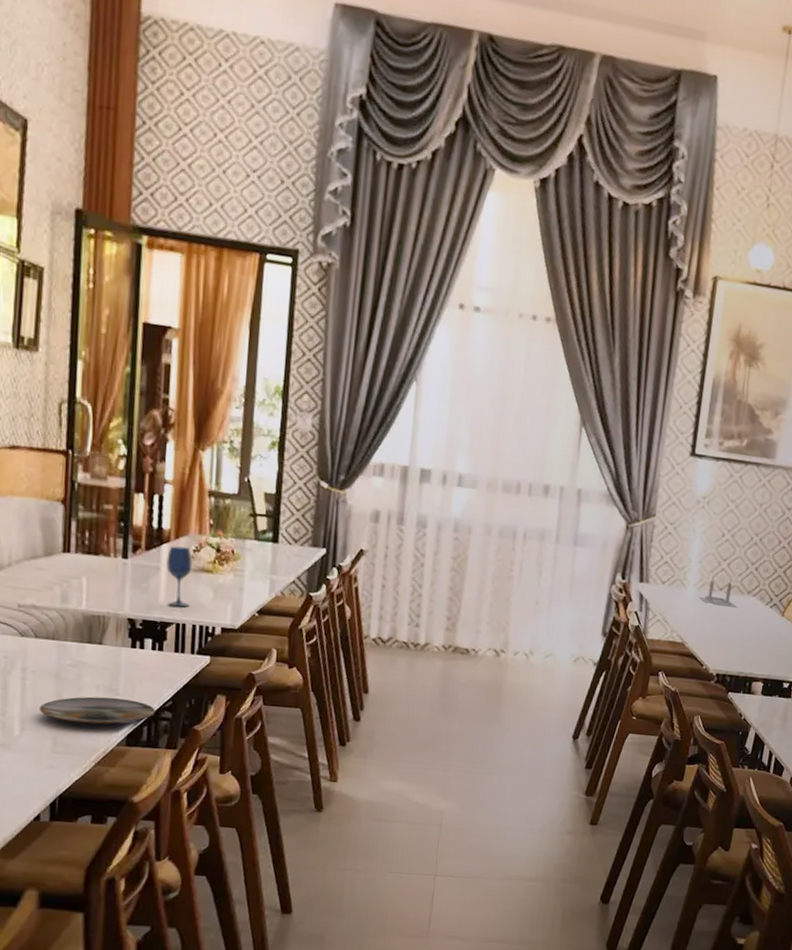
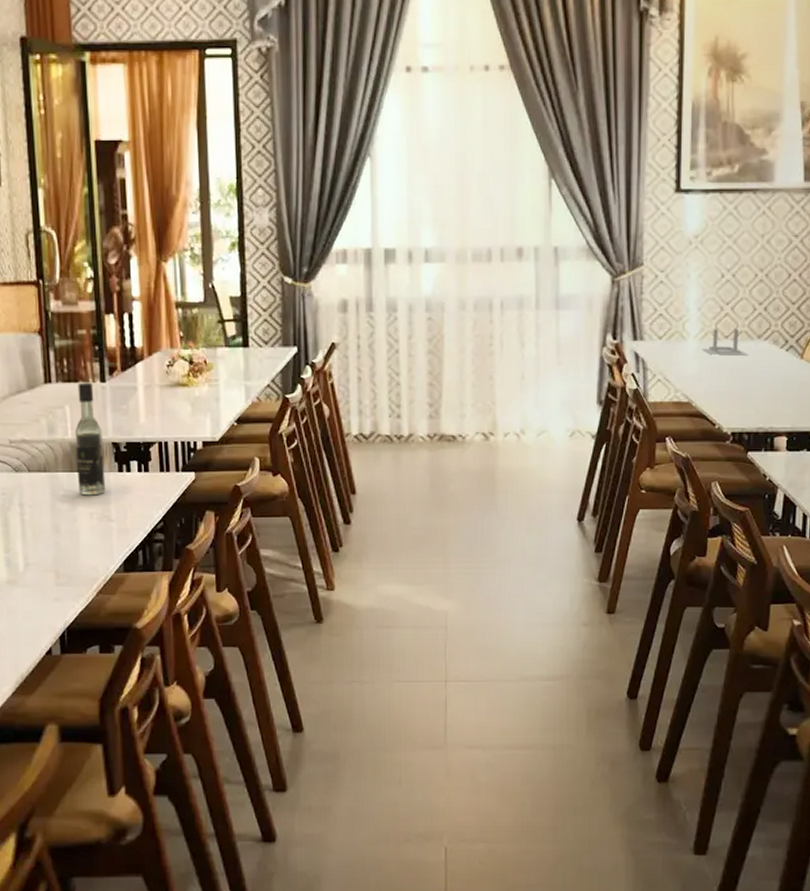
plate: present [40,696,155,725] -> none [40,525,148,553]
bottle: none [87,556,119,668] -> present [75,382,106,496]
wineglass: present [166,546,193,608] -> none [143,363,169,425]

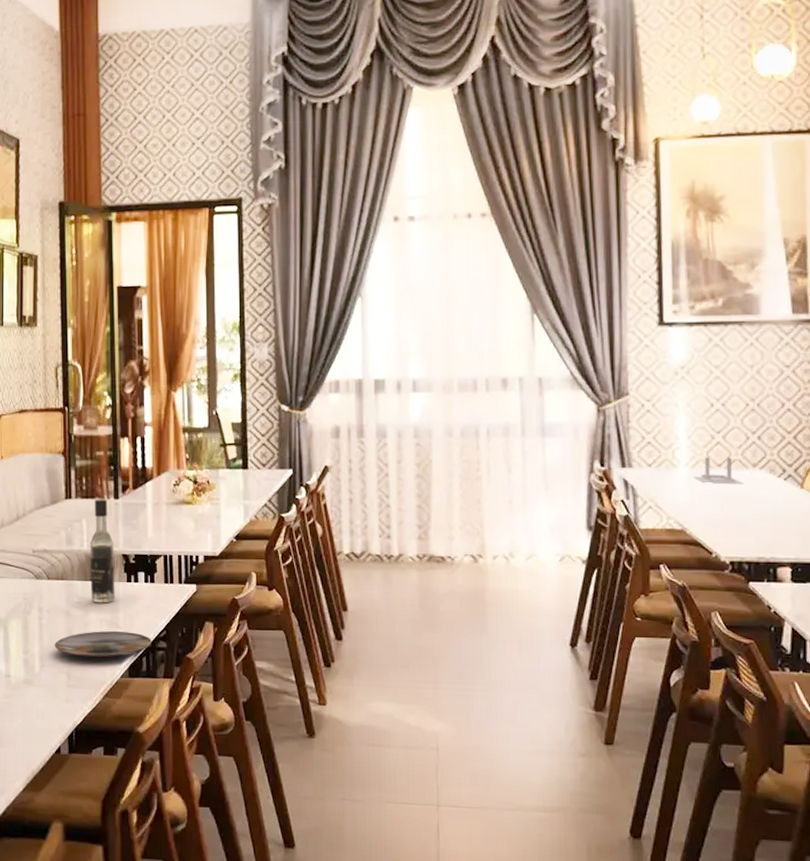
plate: none [40,525,148,553] -> present [55,631,152,658]

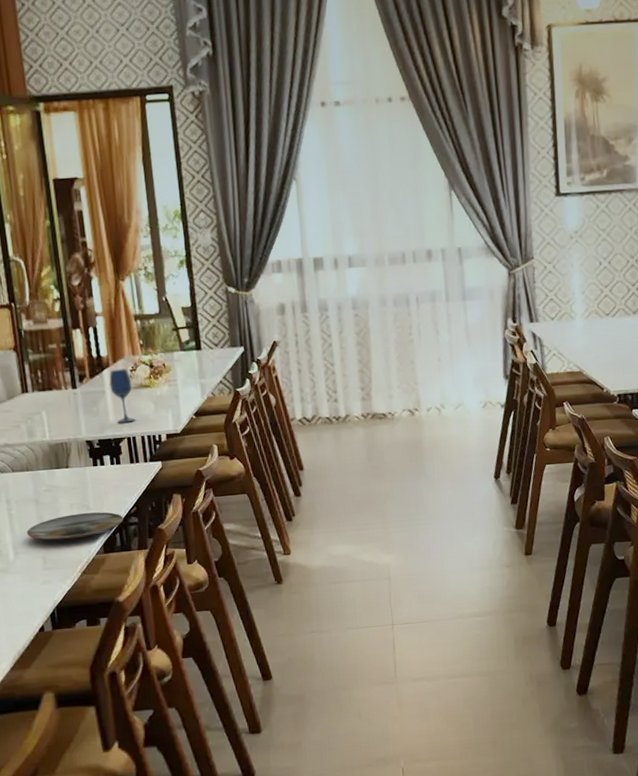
bottle: present [90,499,115,603] -> none [52,390,83,489]
wineglass: none [152,482,174,539] -> present [109,369,136,423]
napkin holder: present [693,457,744,485] -> none [587,307,627,331]

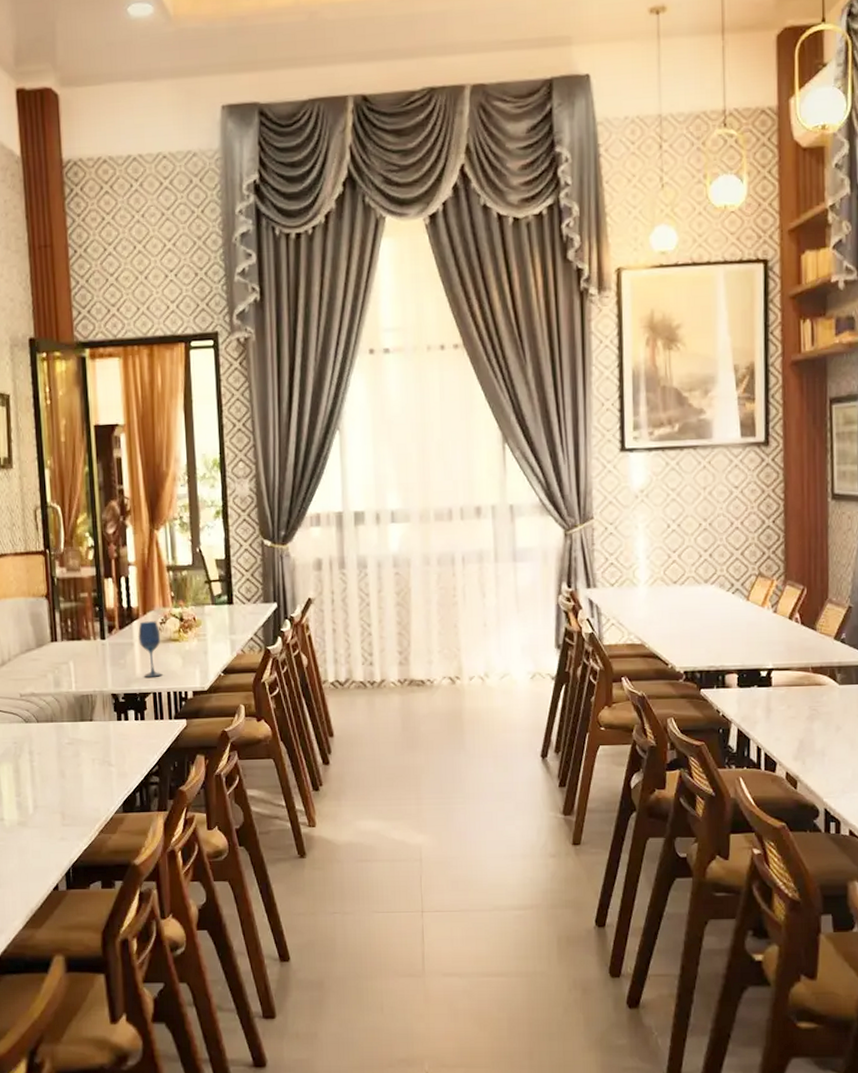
plate: present [27,512,124,541] -> none [47,769,145,796]

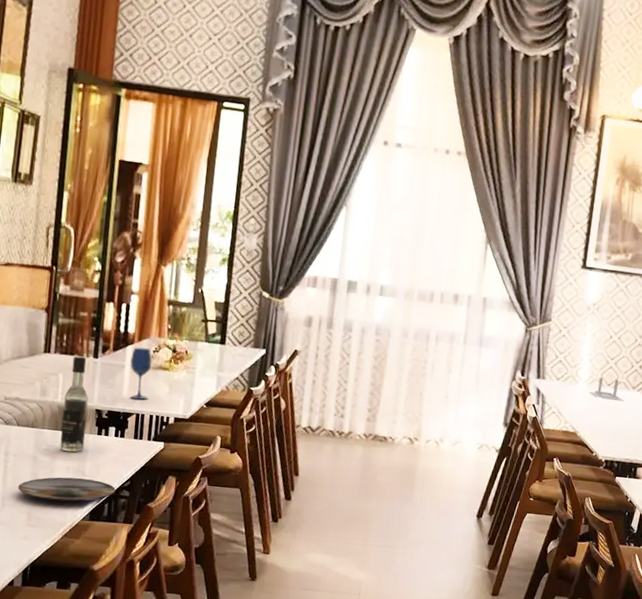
plate: none [47,769,145,796] -> present [18,477,116,502]
bottle: none [78,640,106,743] -> present [60,356,89,453]
napkin holder: none [652,574,697,601] -> present [589,377,624,402]

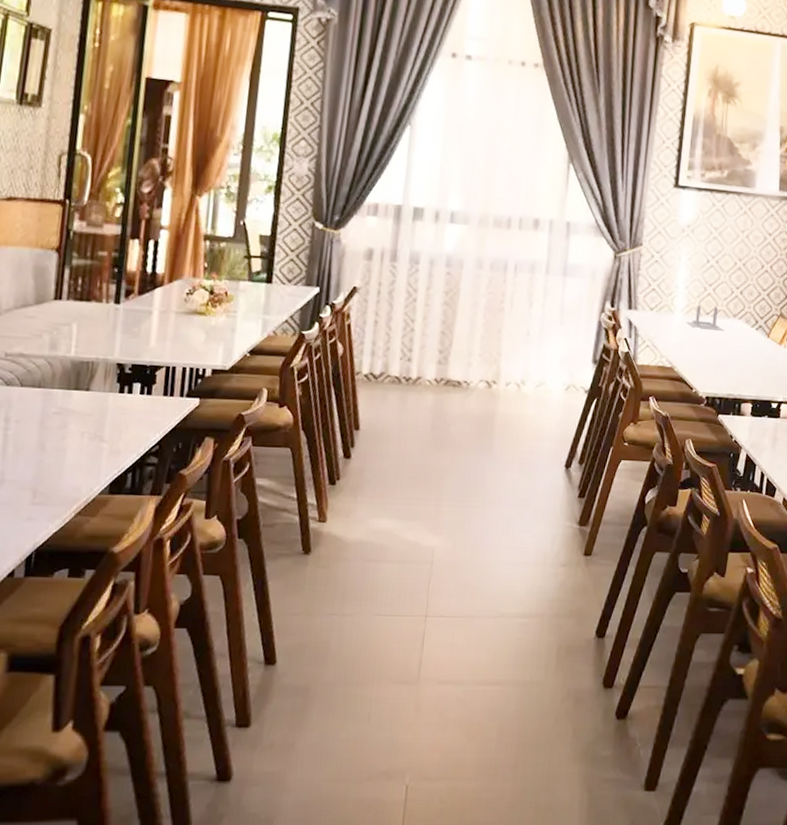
plate: present [18,477,116,502] -> none [21,444,141,474]
bottle: present [60,356,89,453] -> none [73,302,108,415]
wineglass: present [130,347,152,400] -> none [158,290,186,350]

